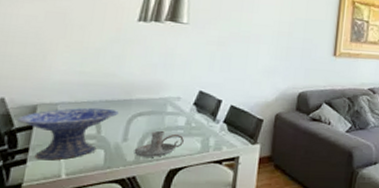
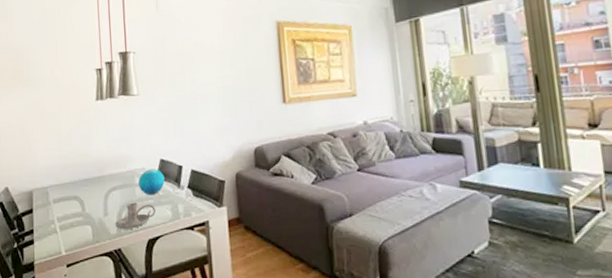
decorative bowl: present [16,107,119,161] -> none [20,186,96,240]
decorative orb: none [169,99,201,126] -> present [138,168,165,196]

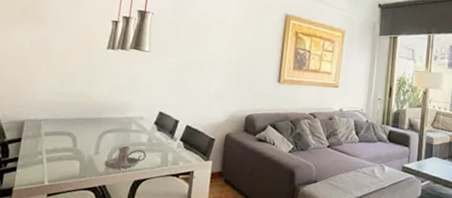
decorative orb: present [138,168,165,196] -> none [134,118,160,142]

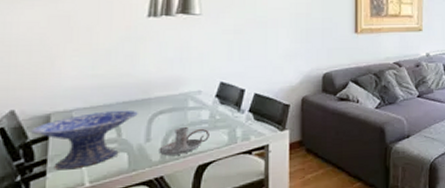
decorative bowl: none [8,124,91,169] -> present [30,109,138,170]

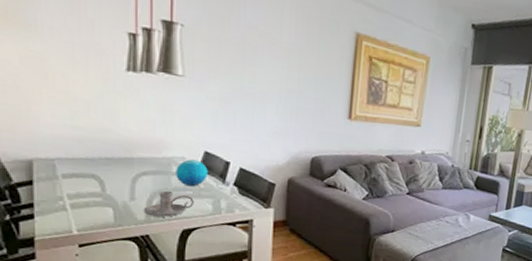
decorative bowl: present [30,109,138,170] -> none [13,164,121,216]
decorative orb: none [192,92,223,120] -> present [176,159,208,187]

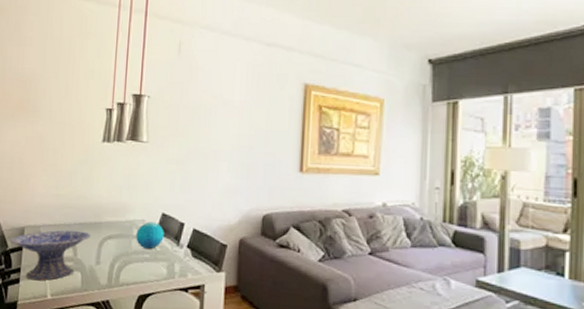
decorative bowl: none [13,164,121,216] -> present [9,230,91,281]
candle holder: present [143,190,194,217] -> none [106,254,150,282]

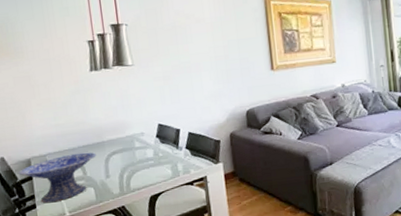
decorative orb: present [136,222,164,250] -> none [138,133,164,157]

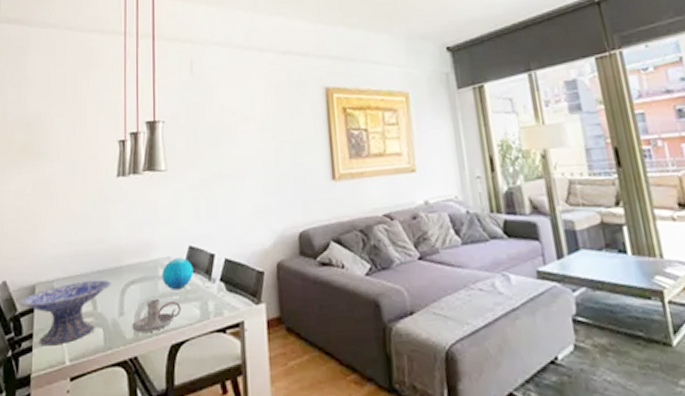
candle holder: none [117,163,156,189] -> present [132,298,181,332]
decorative orb: none [138,133,164,157] -> present [162,257,193,290]

